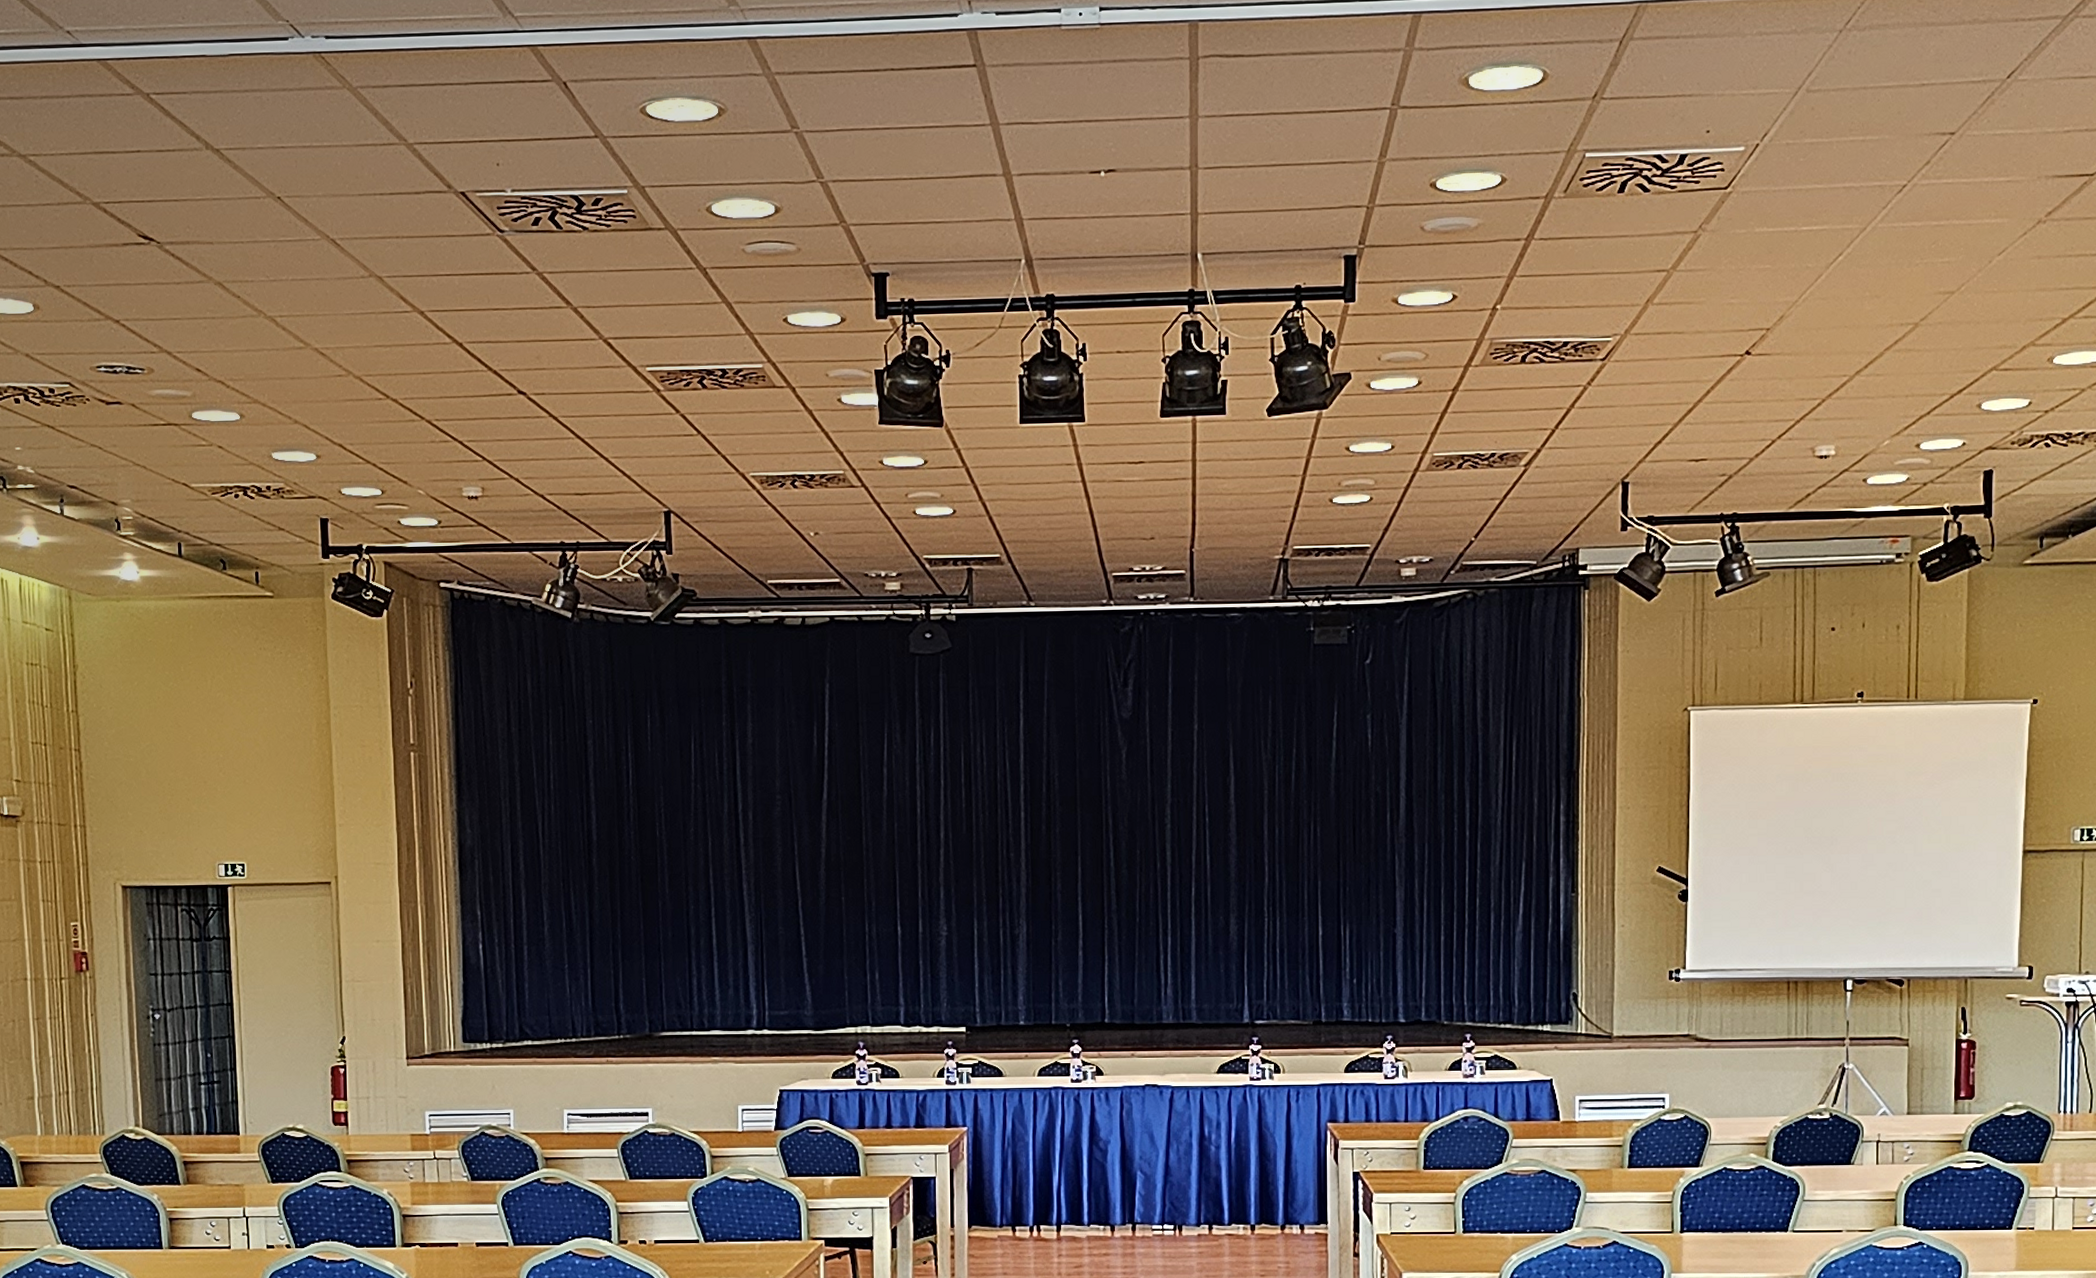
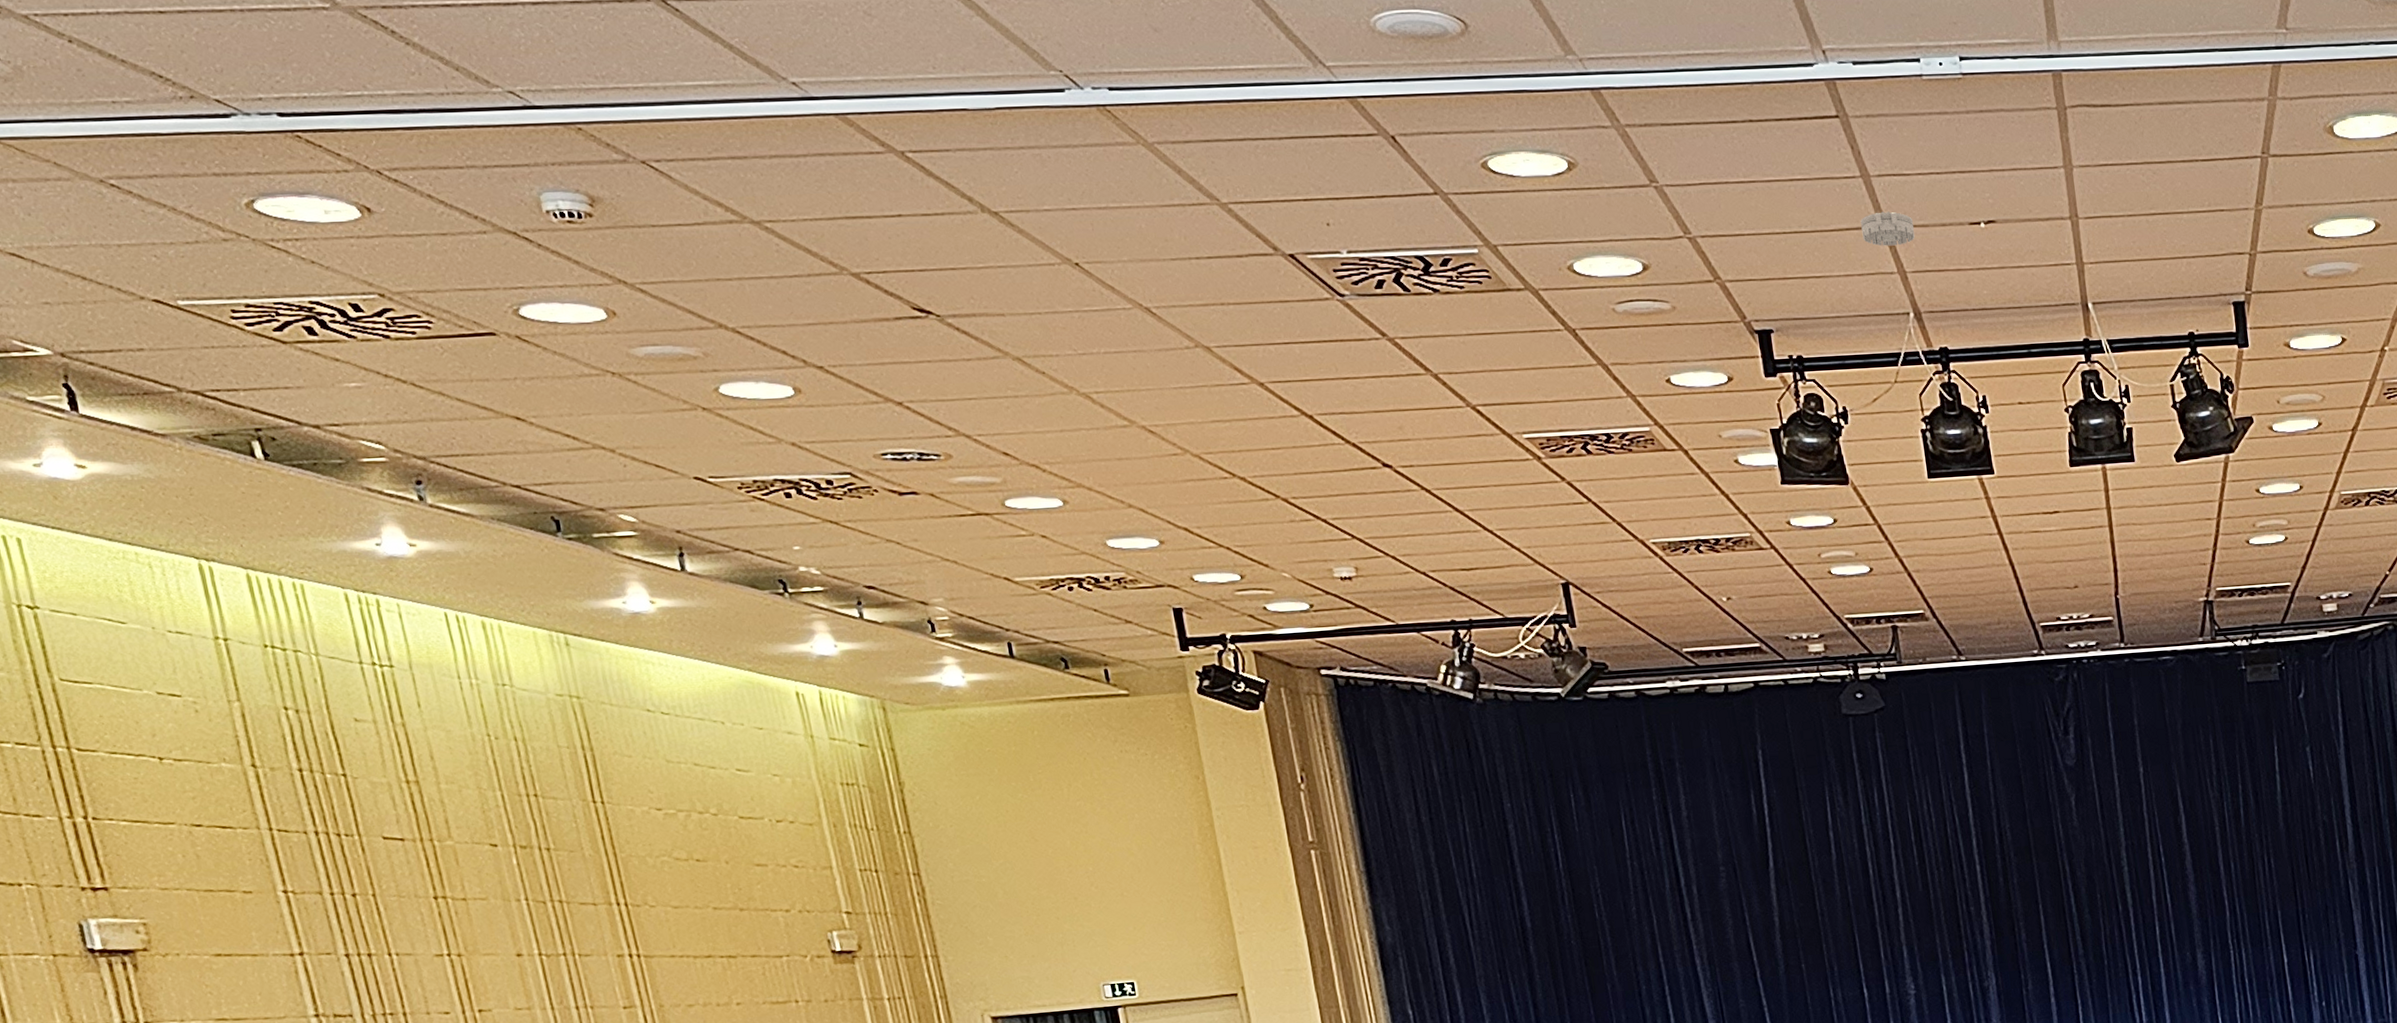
smoke detector: none [985,159,1036,193] -> present [1860,211,1915,246]

